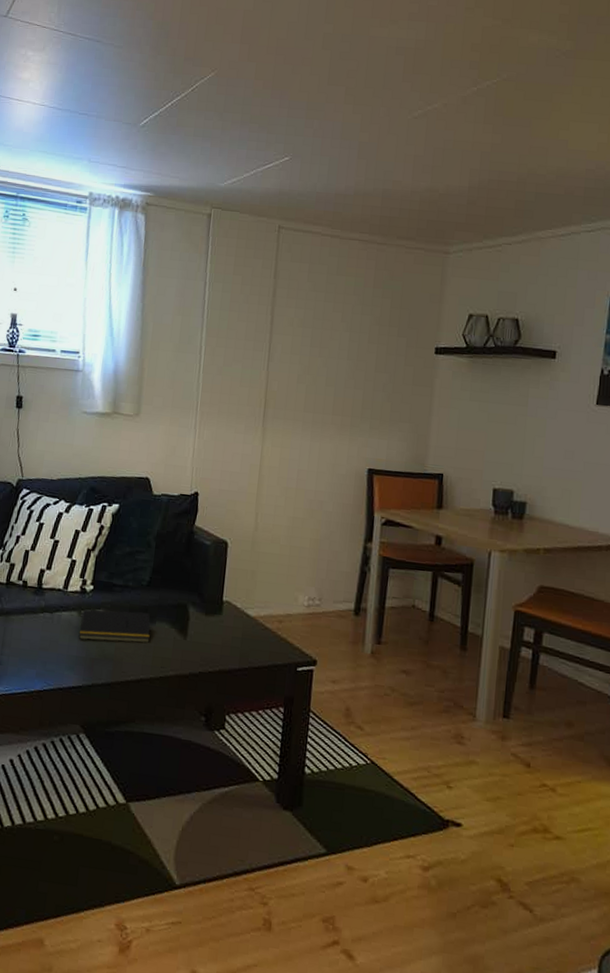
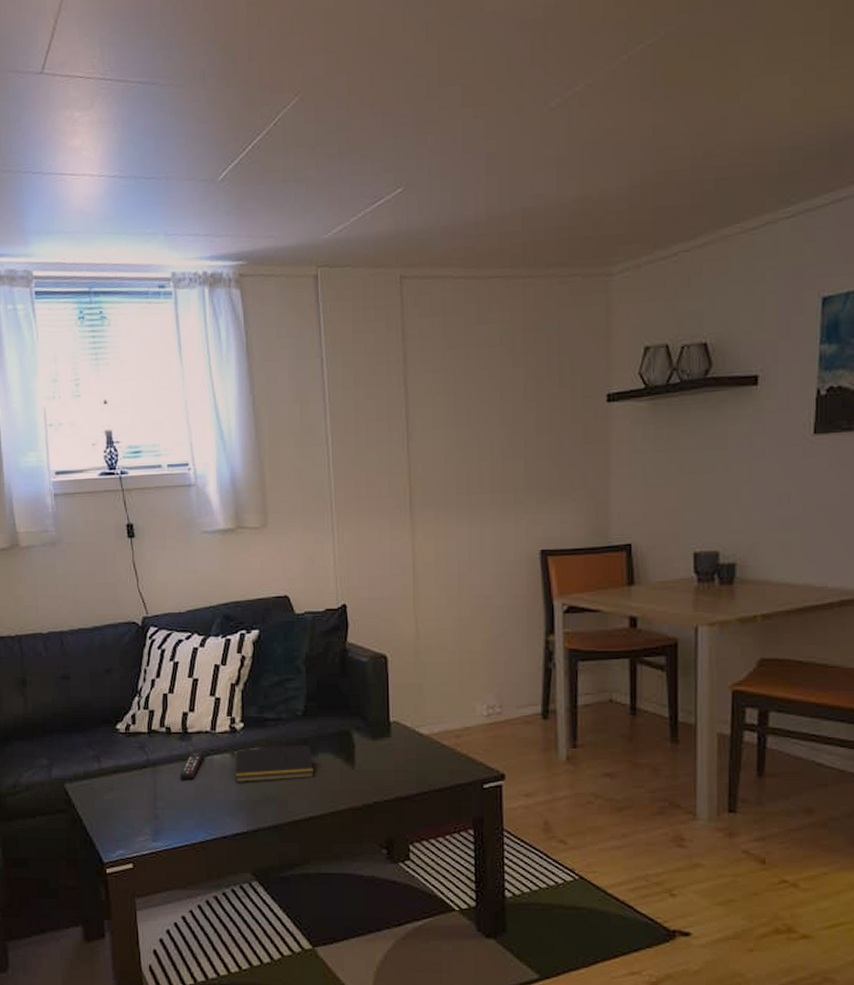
remote control: none [28,605,55,631] -> present [180,751,205,779]

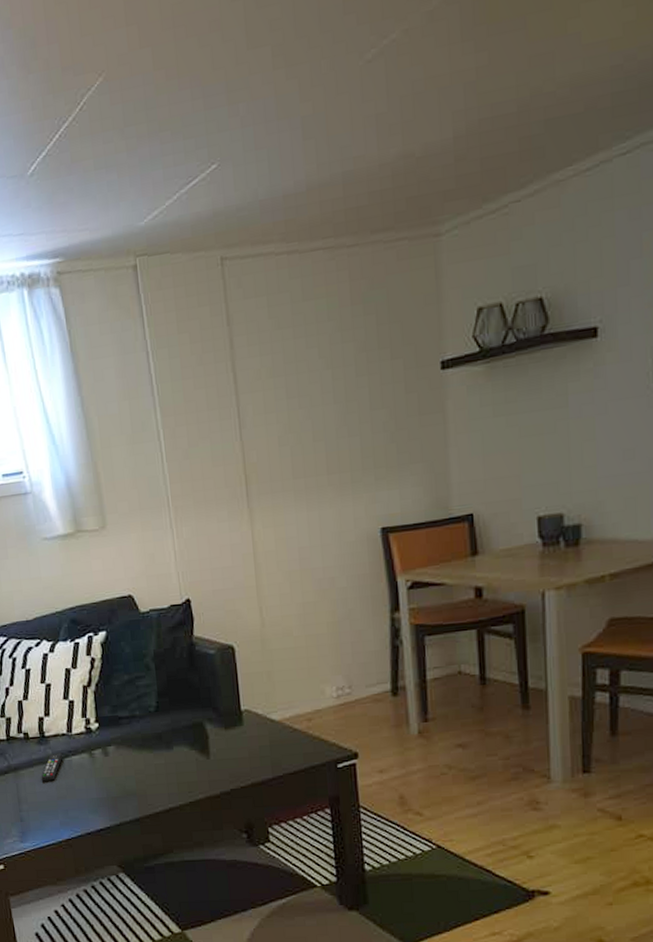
notepad: present [235,745,314,782] -> none [93,740,170,780]

